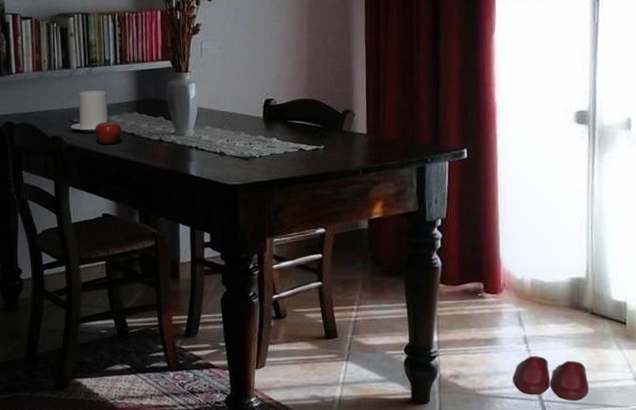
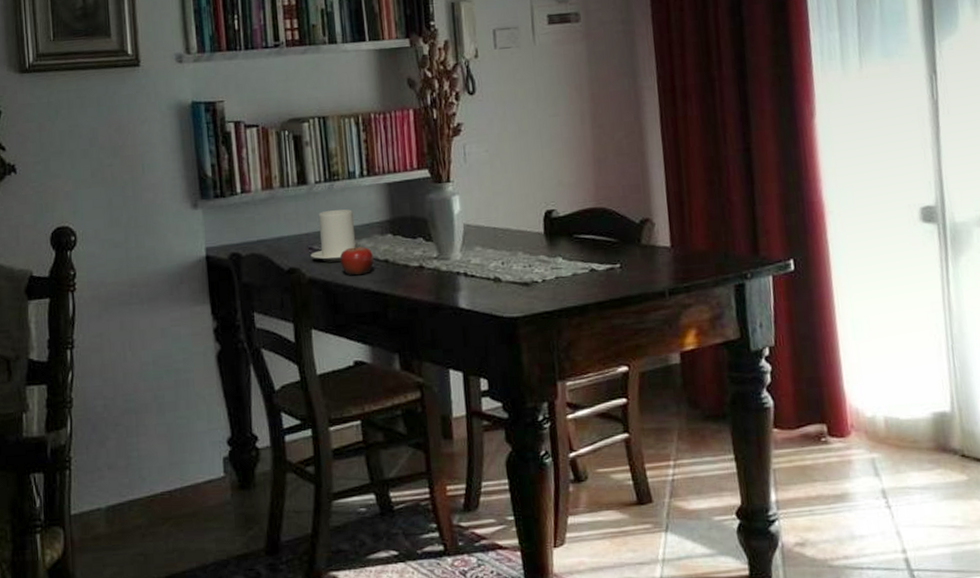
slippers: present [515,356,589,401] -> none [875,513,968,568]

